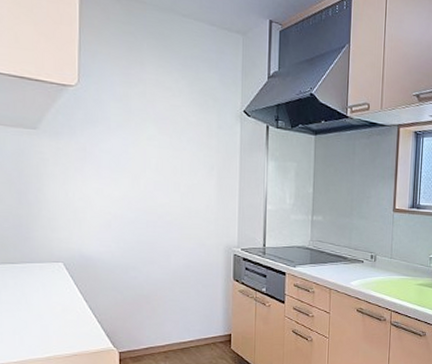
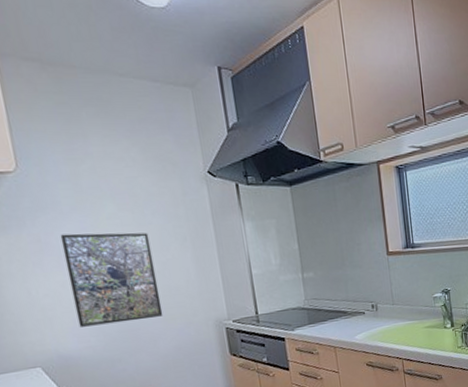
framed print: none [103,147,181,235] -> present [60,232,164,327]

